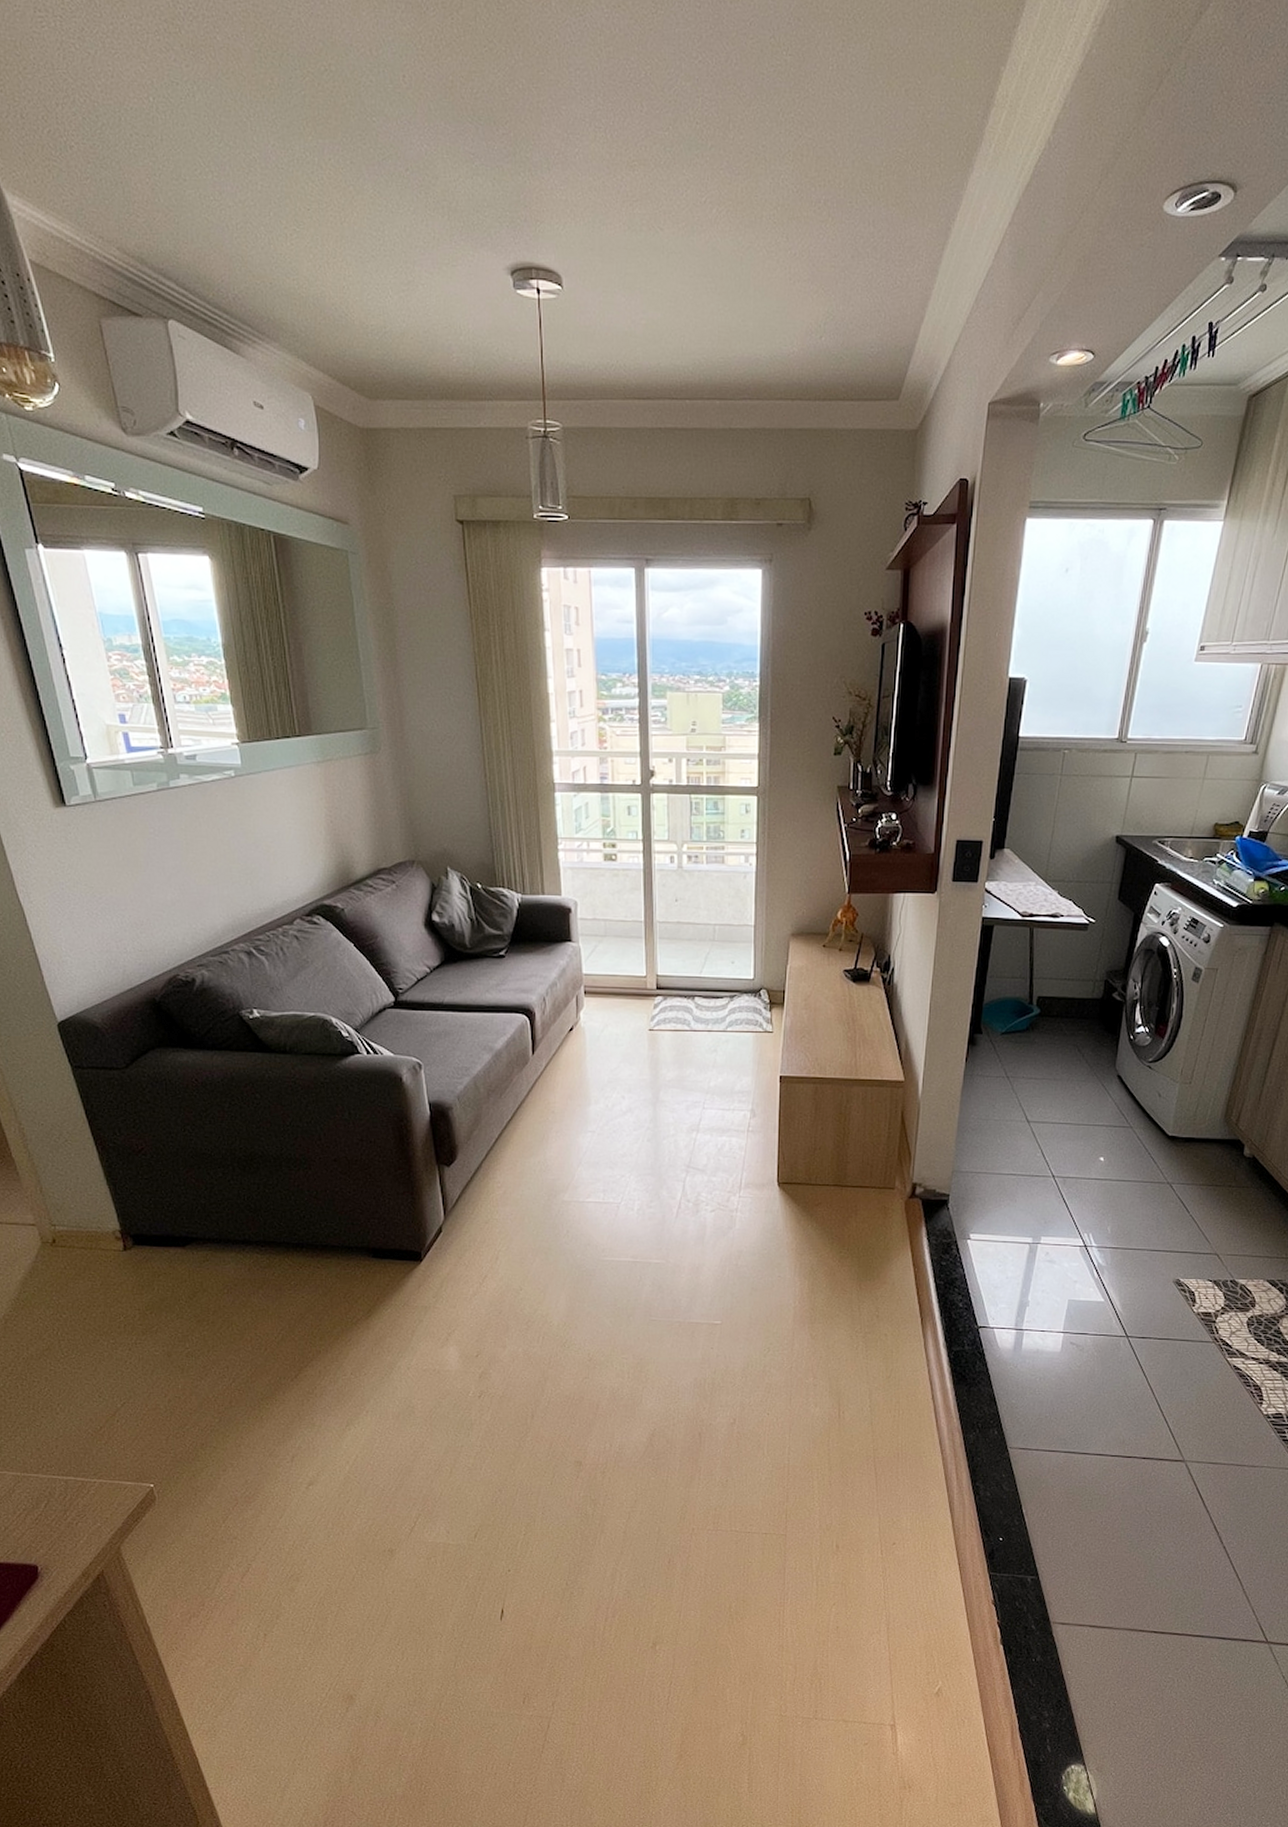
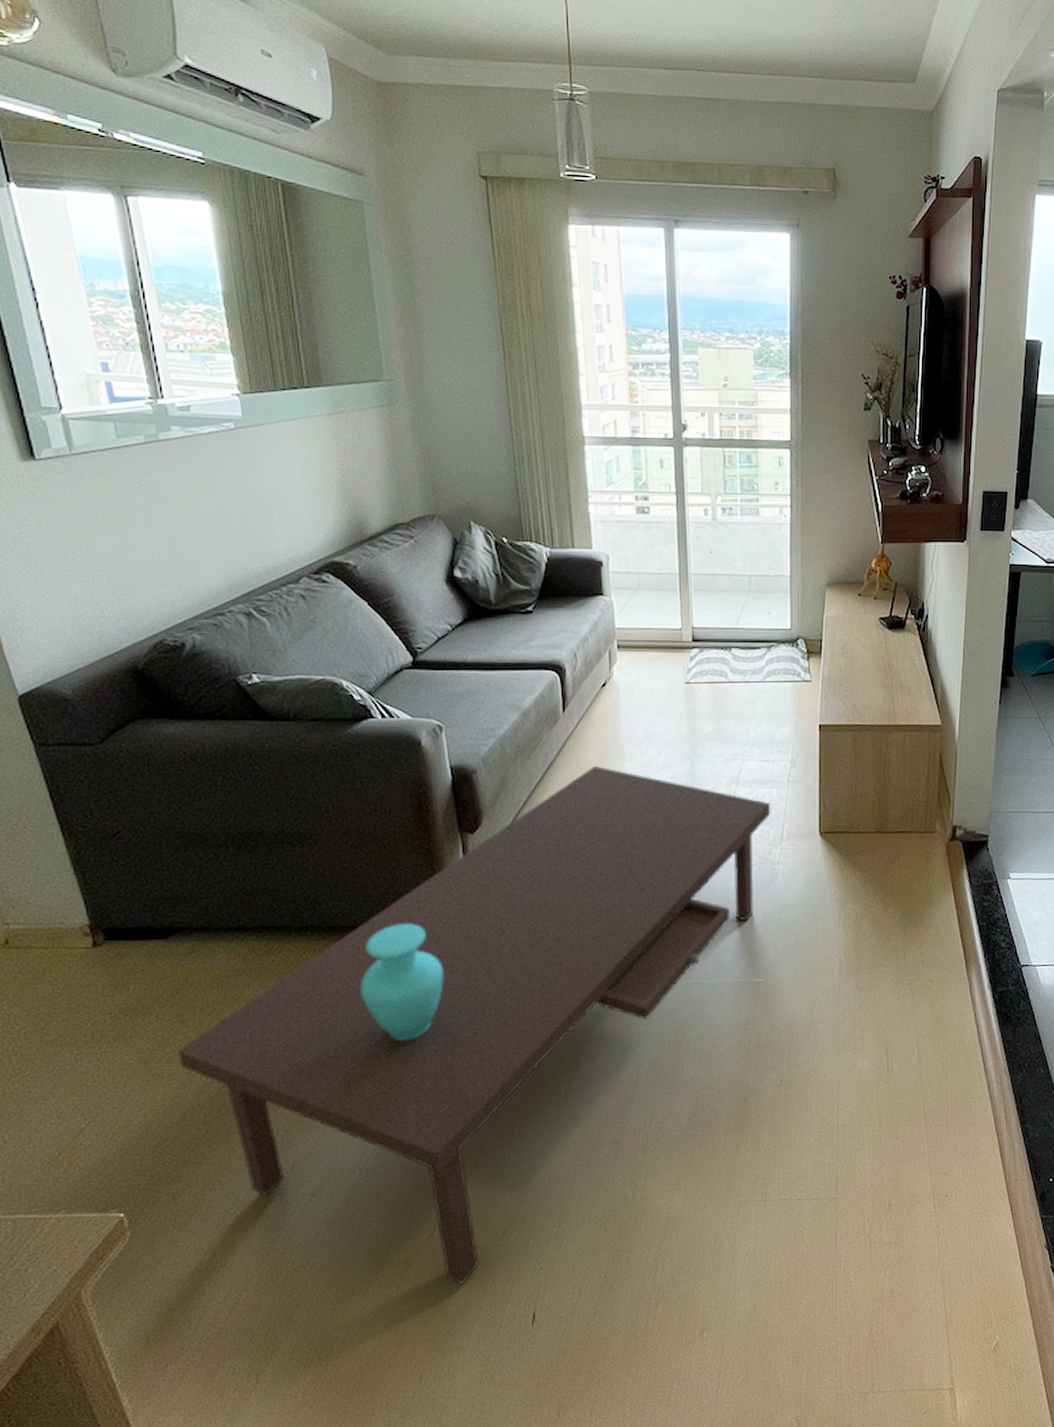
coffee table: none [195,1108,730,1578] -> present [178,766,771,1286]

